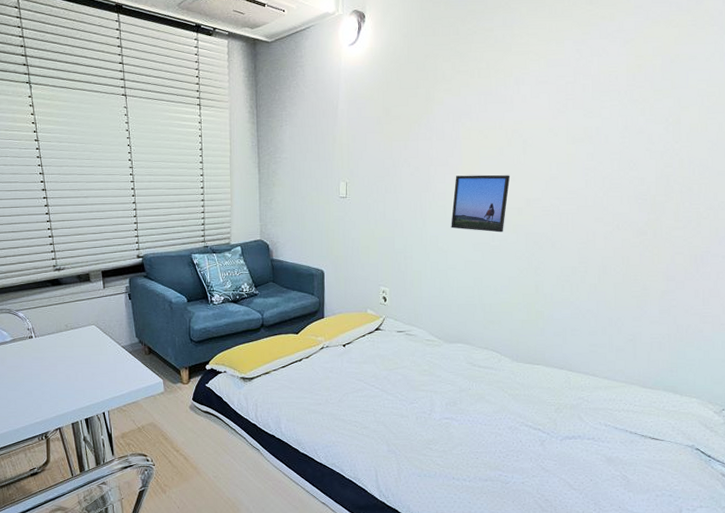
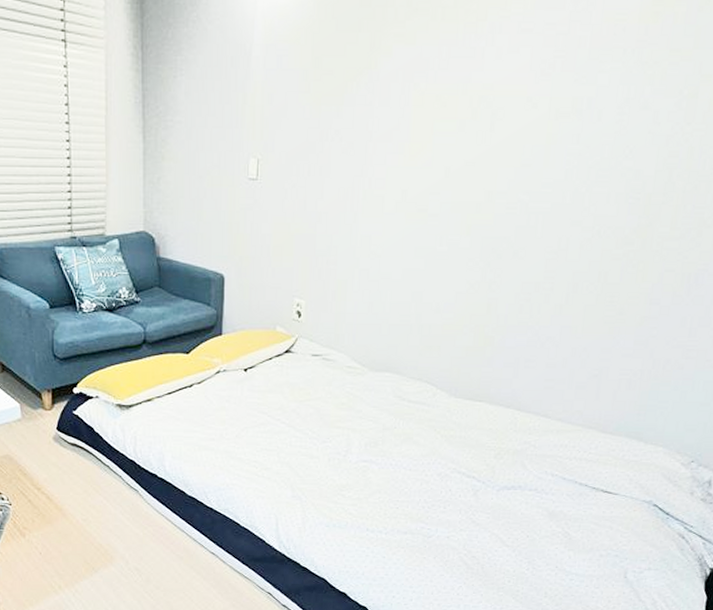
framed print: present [451,174,511,233] -> none [389,156,471,235]

